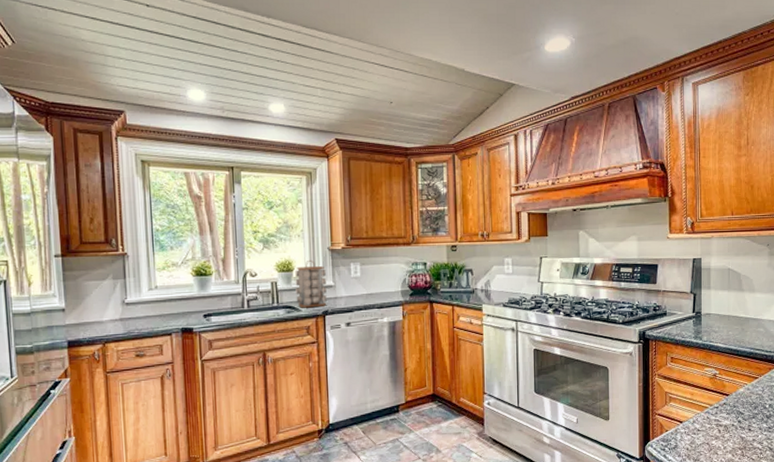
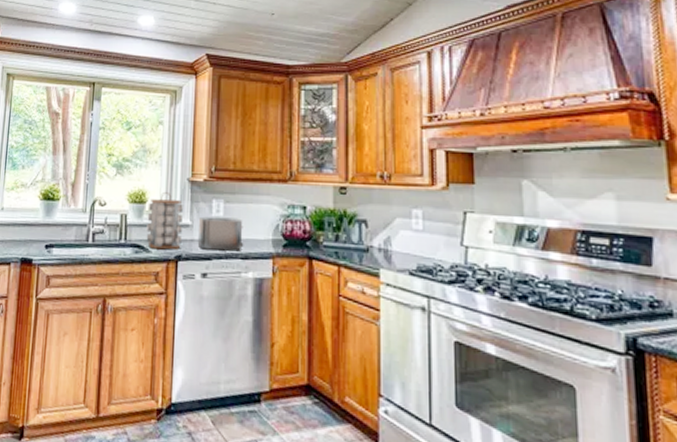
toaster: none [340,277,379,305] -> present [197,216,244,252]

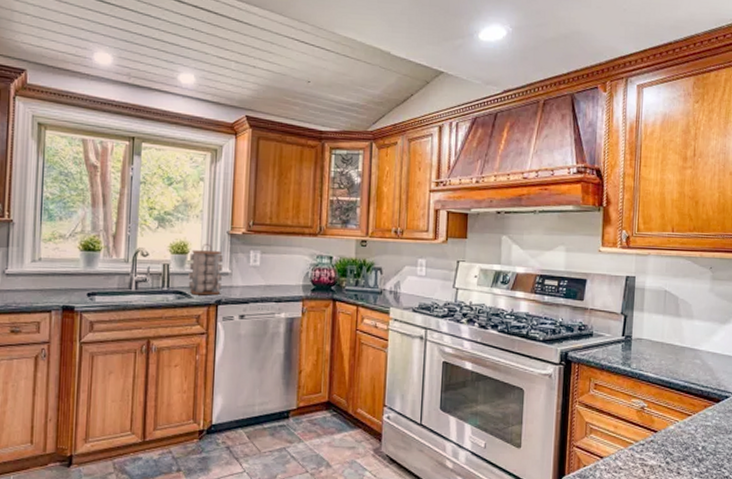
toaster: present [197,216,244,252] -> none [236,265,278,296]

